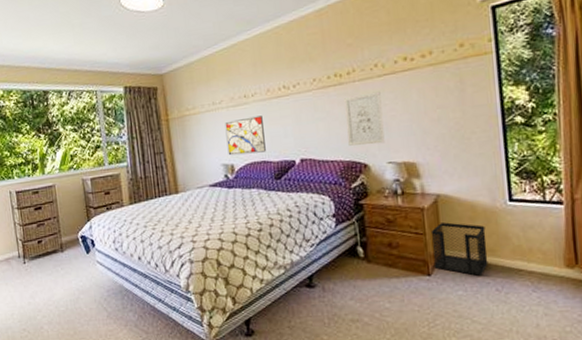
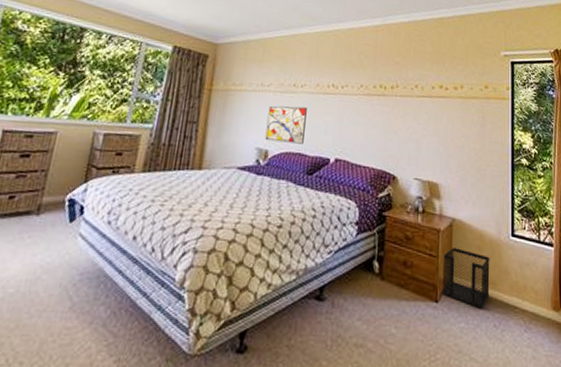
wall art: present [344,91,385,146] -> none [382,109,417,160]

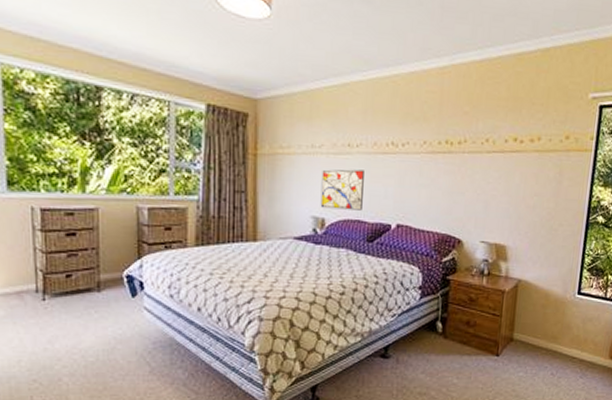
wastebasket: present [442,248,490,308] -> none [503,307,554,360]

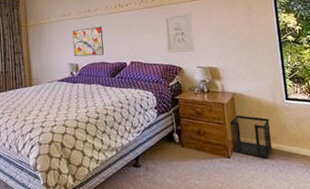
wall art: none [447,167,487,222] -> present [164,12,195,53]
wastebasket: none [503,307,554,360] -> present [229,115,273,158]

